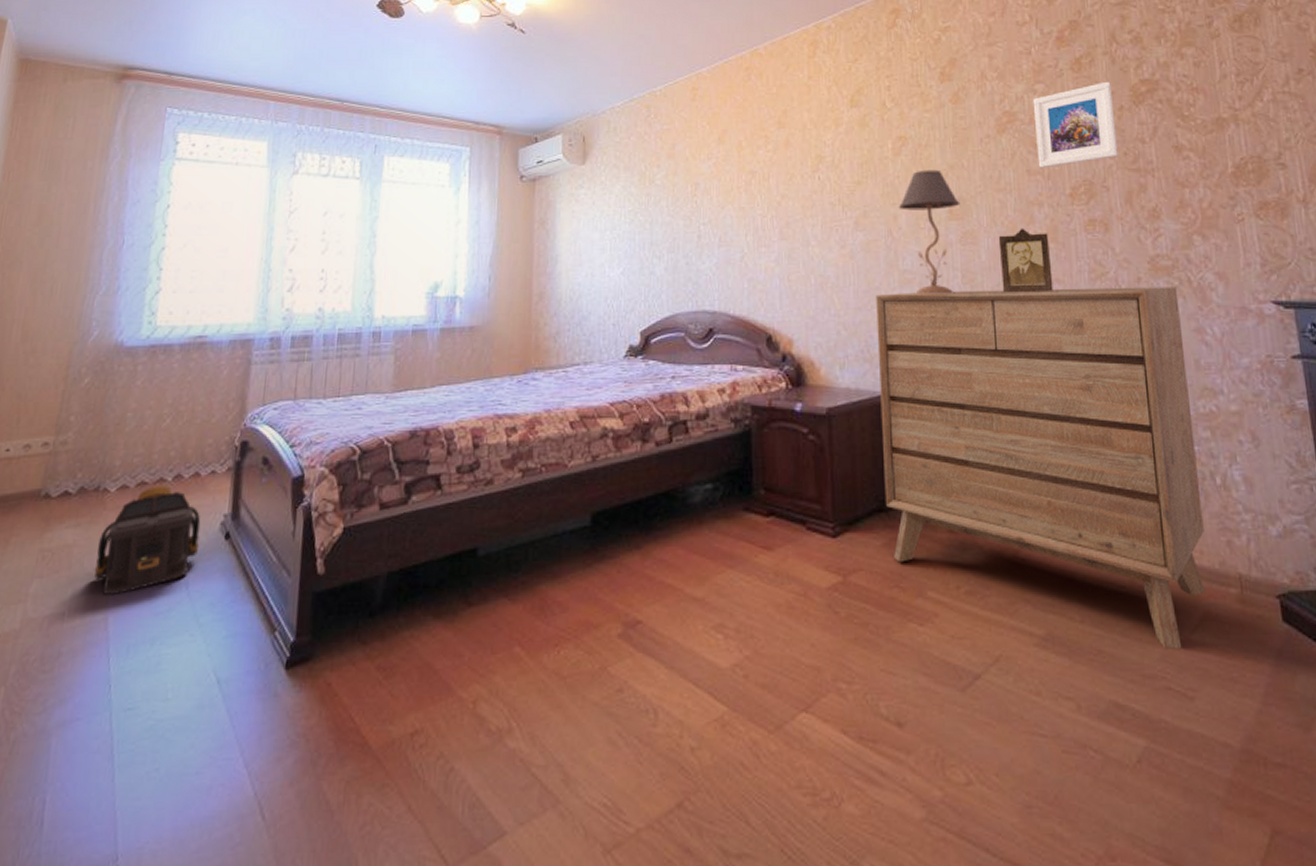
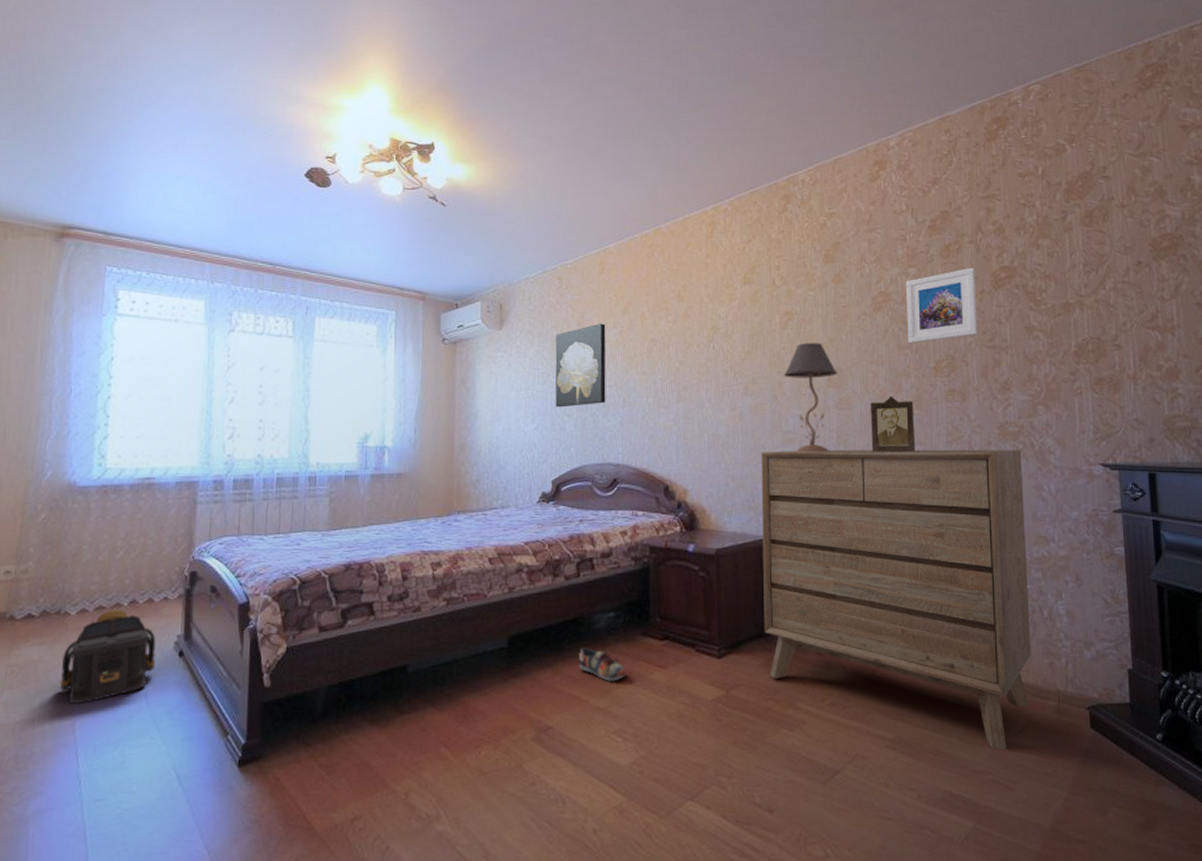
wall art: none [643,154,700,249] -> present [555,323,606,408]
shoe: none [671,526,725,566] -> present [578,648,625,681]

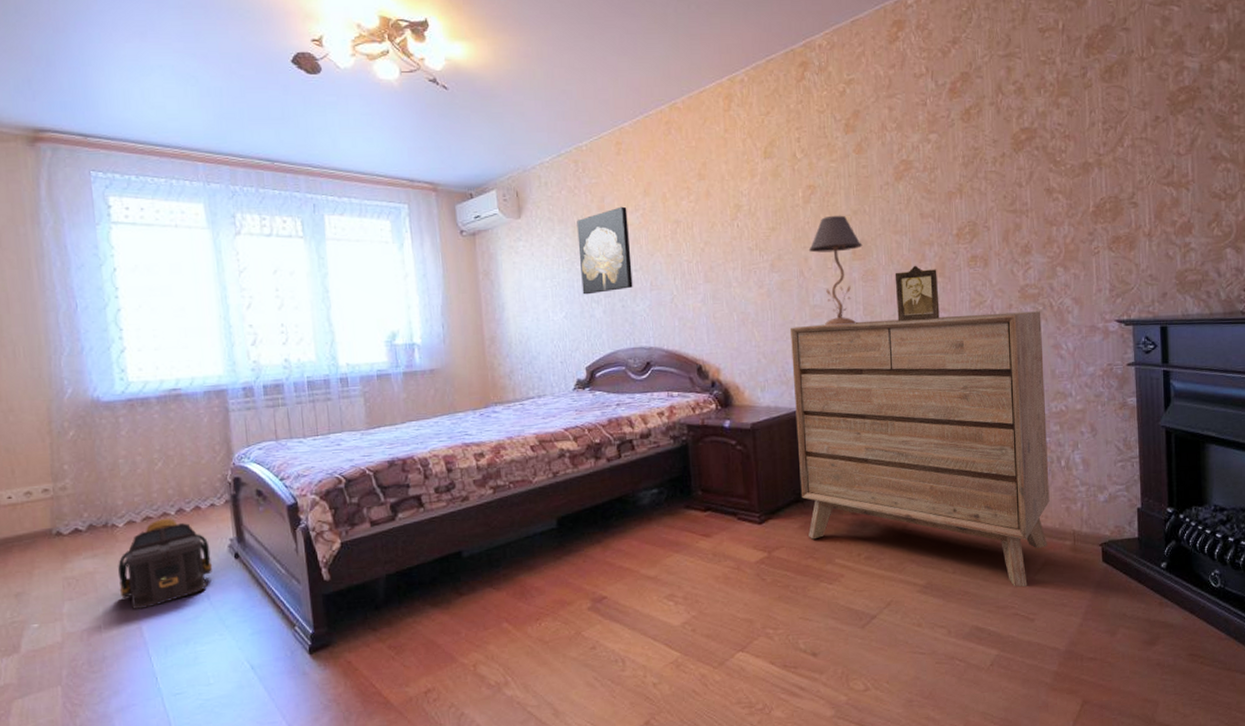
shoe: present [578,648,625,681] -> none [626,523,672,552]
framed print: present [905,267,978,344] -> none [927,130,999,212]

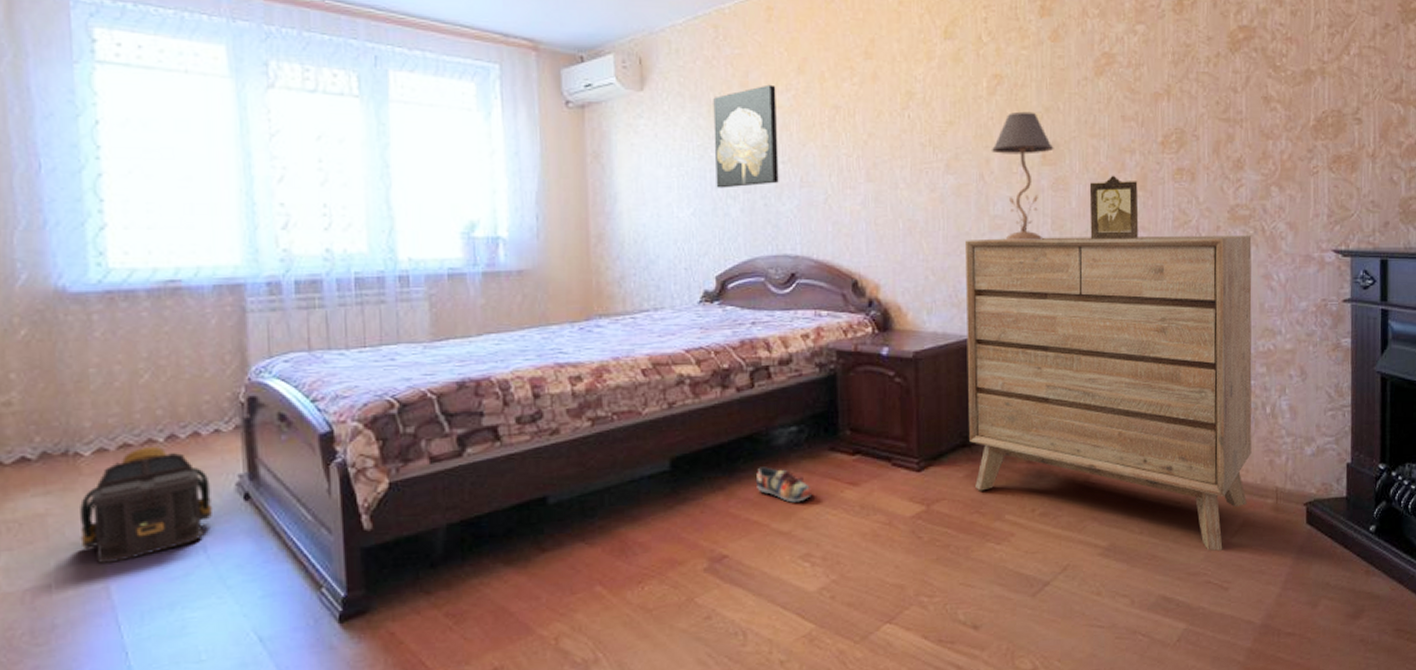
shoe: none [626,523,672,552] -> present [755,467,811,503]

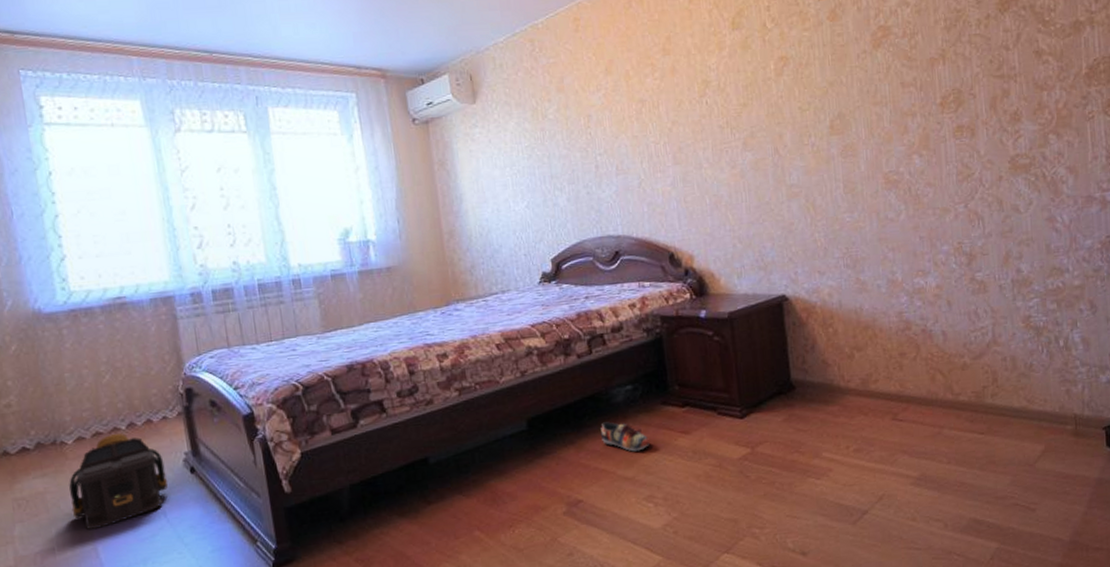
wall art: present [713,84,779,188] -> none [535,86,598,182]
dresser: present [965,235,1252,551] -> none [766,182,1048,476]
table lamp: present [991,111,1054,241] -> none [782,87,841,207]
photo frame: present [1089,175,1139,240] -> none [875,138,925,199]

